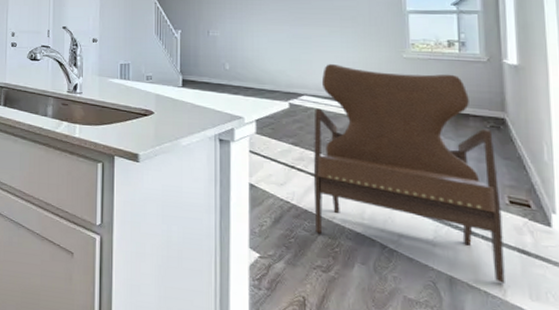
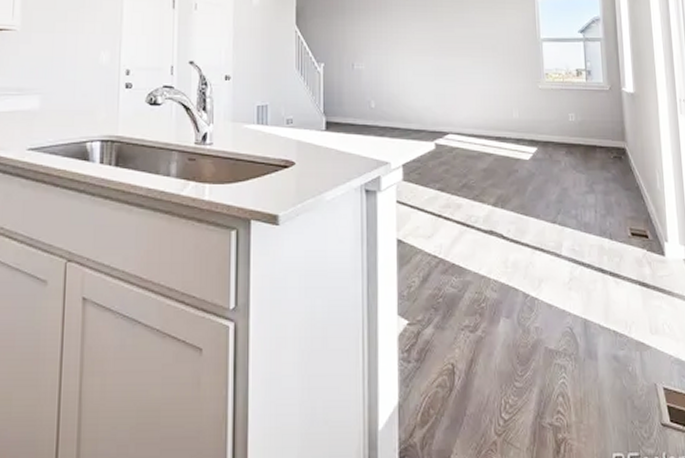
armchair: present [313,64,505,284] -> none [459,98,630,320]

